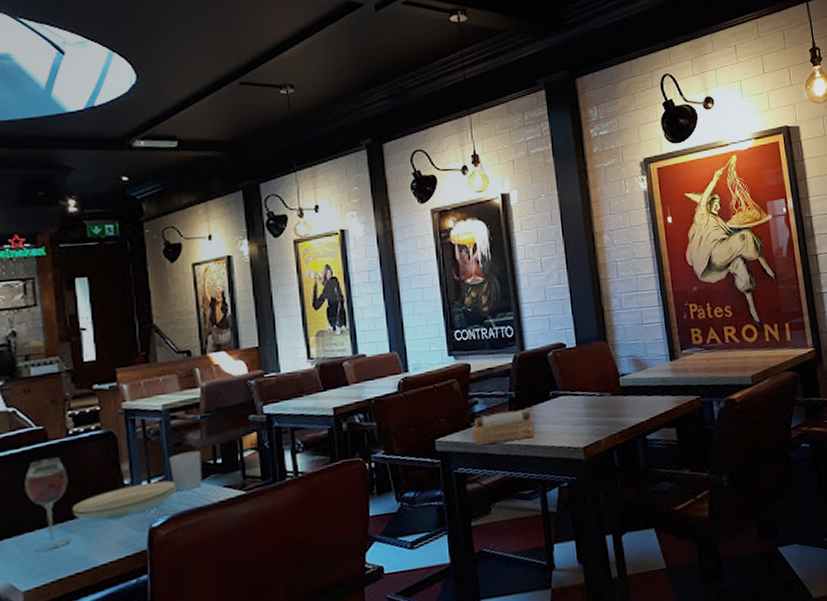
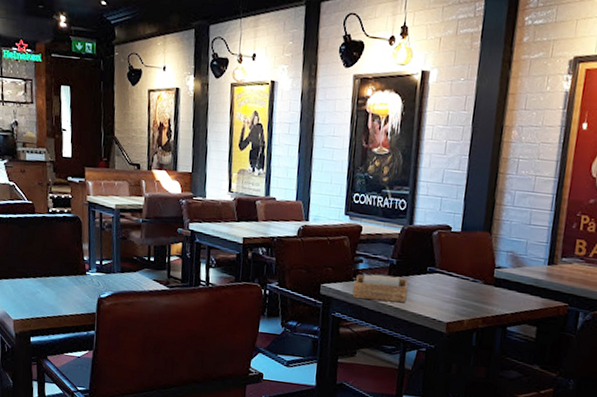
wineglass: present [25,458,71,553] -> none [18,226,47,296]
plate: present [72,480,177,523] -> none [48,262,120,285]
candle holder: present [169,451,202,492] -> none [116,246,140,277]

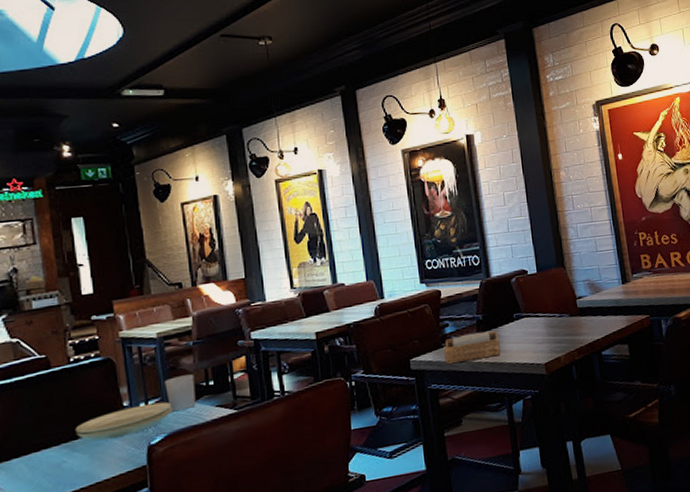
plate: none [48,262,120,285] -> present [75,402,173,442]
candle holder: none [116,246,140,277] -> present [165,374,196,412]

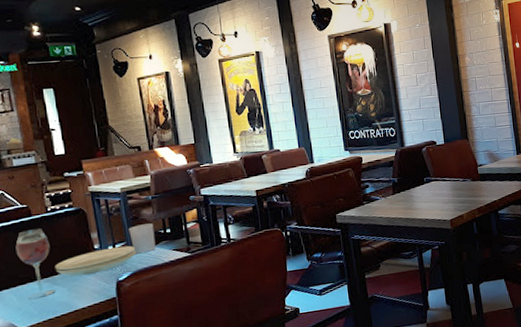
wineglass: none [30,383,75,471] -> present [15,229,56,300]
napkin holder: present [443,331,501,365] -> none [364,192,413,220]

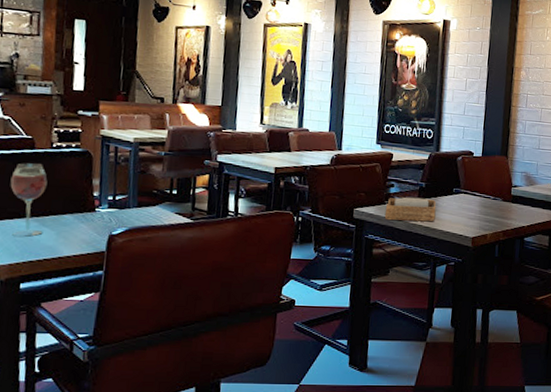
plate: present [55,245,136,277] -> none [47,198,137,223]
candle holder: present [129,223,156,254] -> none [133,179,161,211]
napkin holder: none [364,192,413,220] -> present [384,197,436,222]

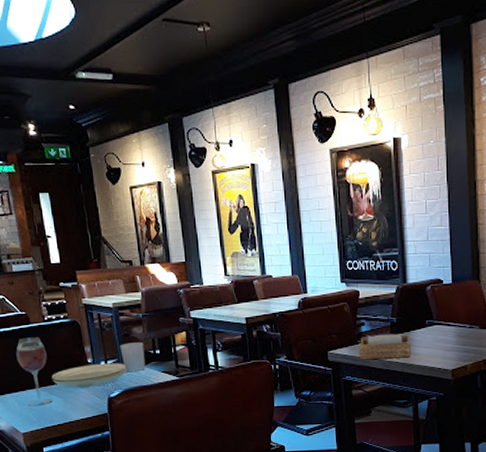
plate: none [47,198,137,223] -> present [51,363,127,389]
candle holder: none [133,179,161,211] -> present [120,342,146,372]

